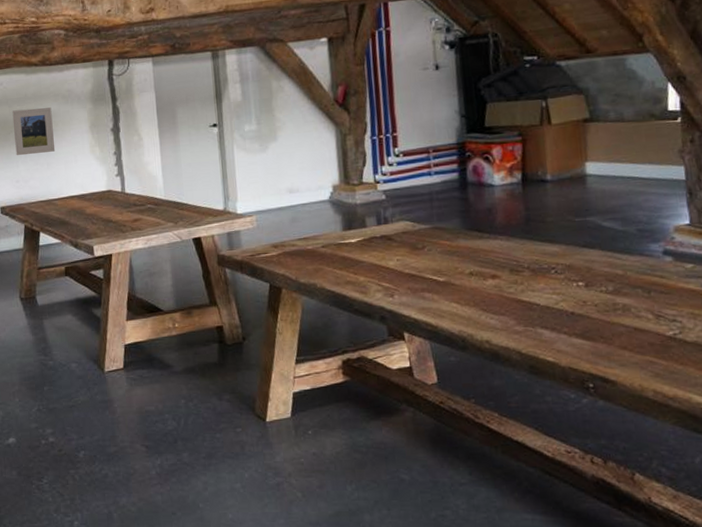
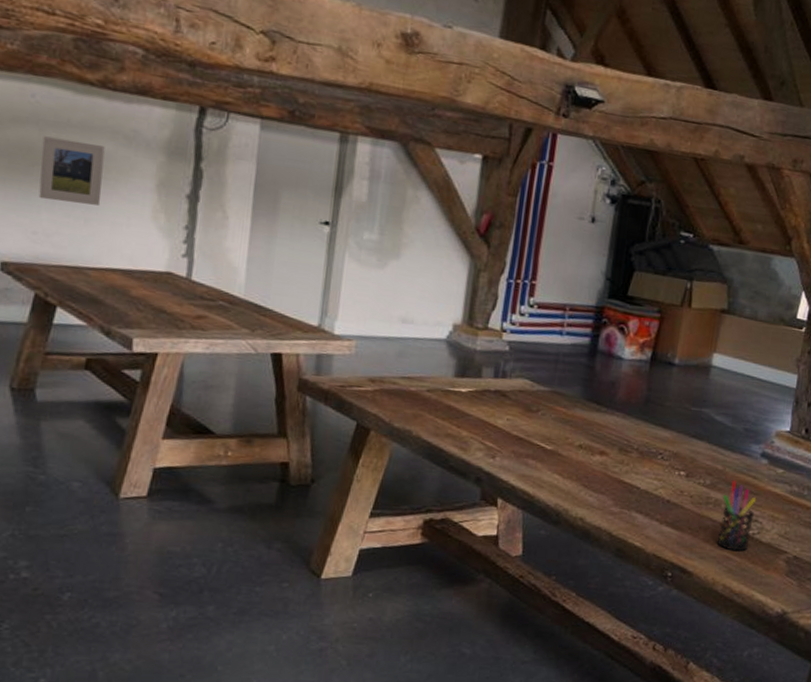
pen holder: none [630,283,673,355] -> present [717,480,756,552]

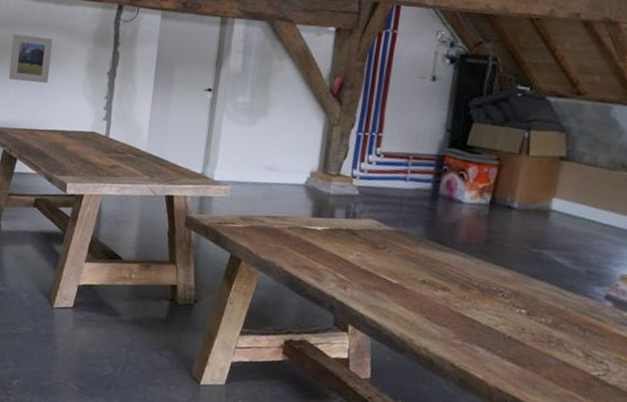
pen holder: present [717,480,756,552] -> none [560,321,600,392]

